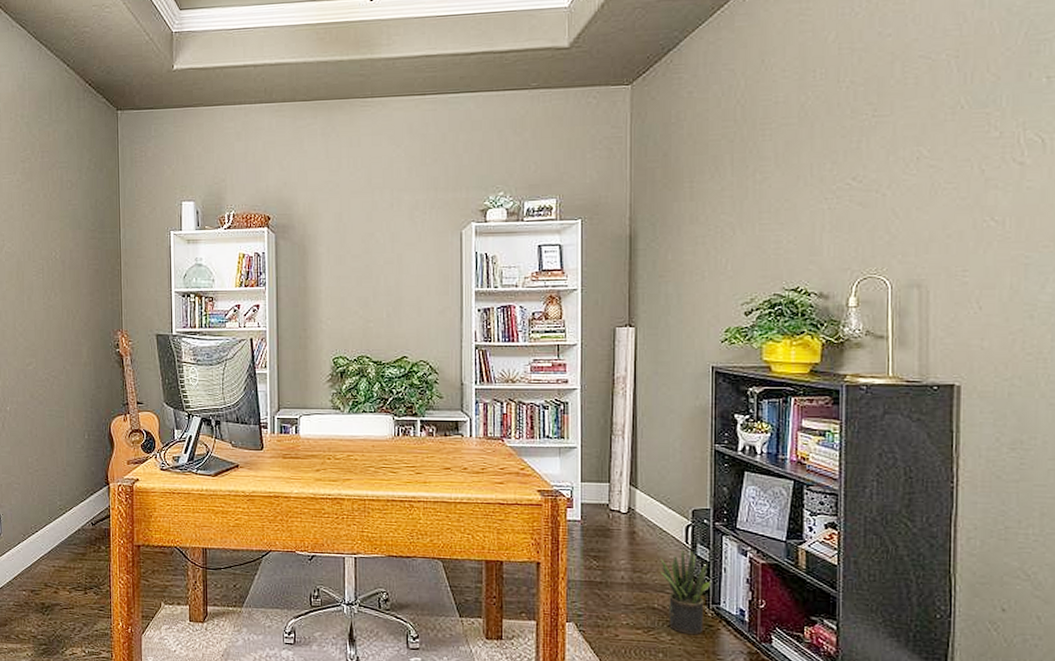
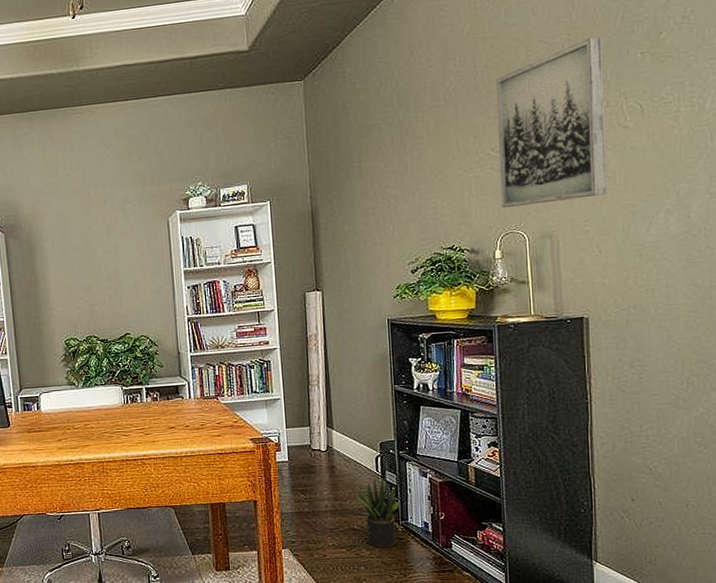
wall art: none [860,55,999,247] -> present [496,36,607,208]

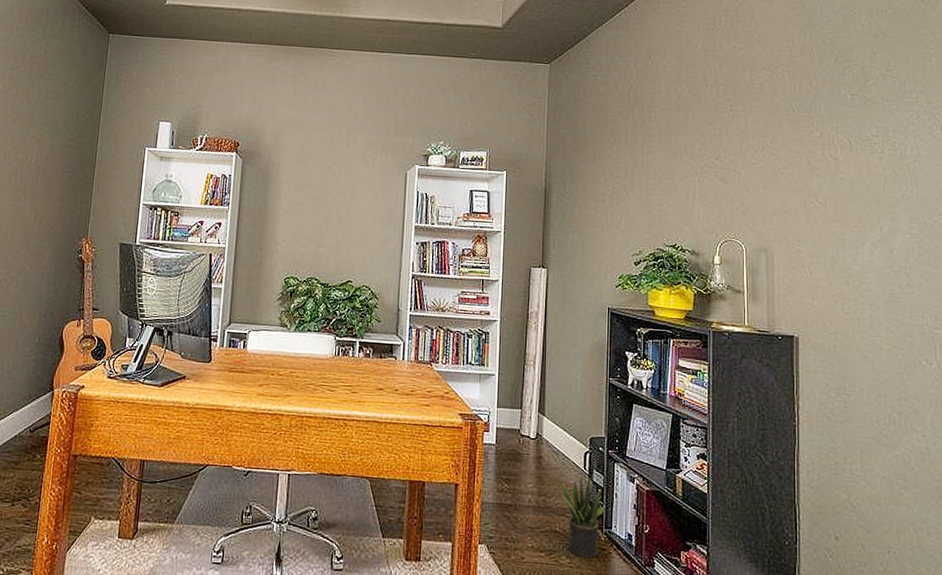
wall art: present [496,36,607,208] -> none [722,73,819,219]

